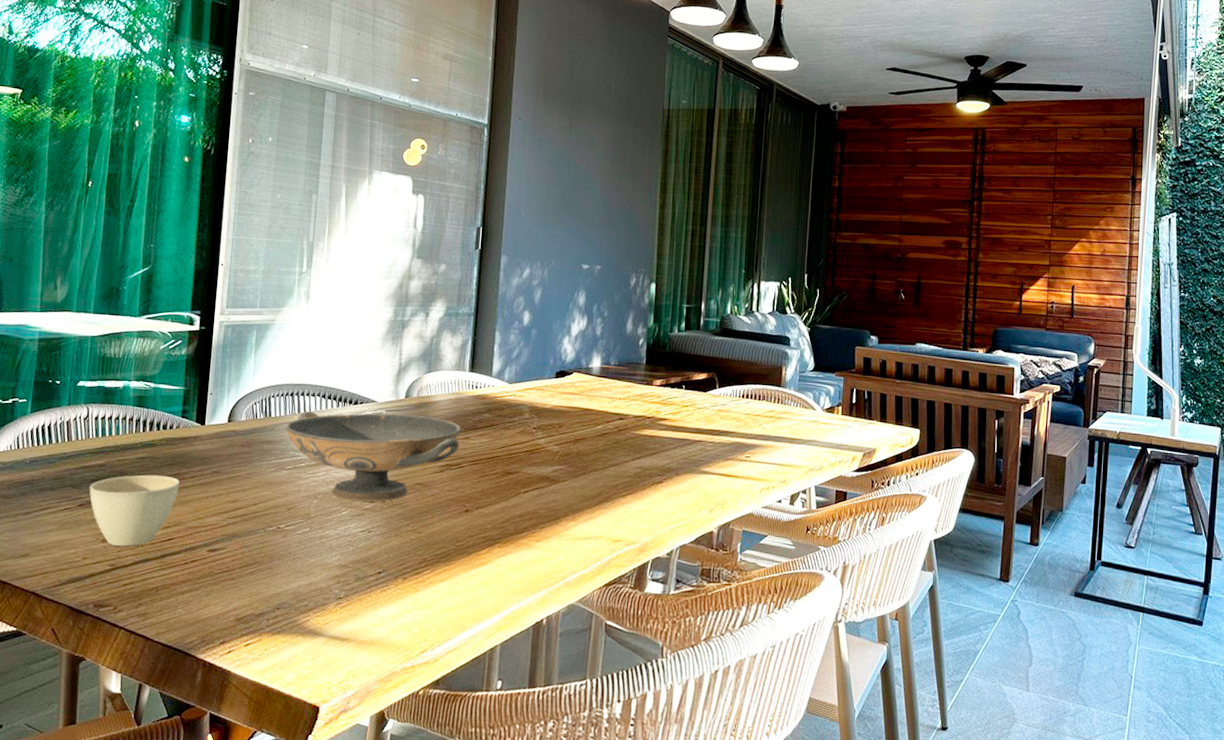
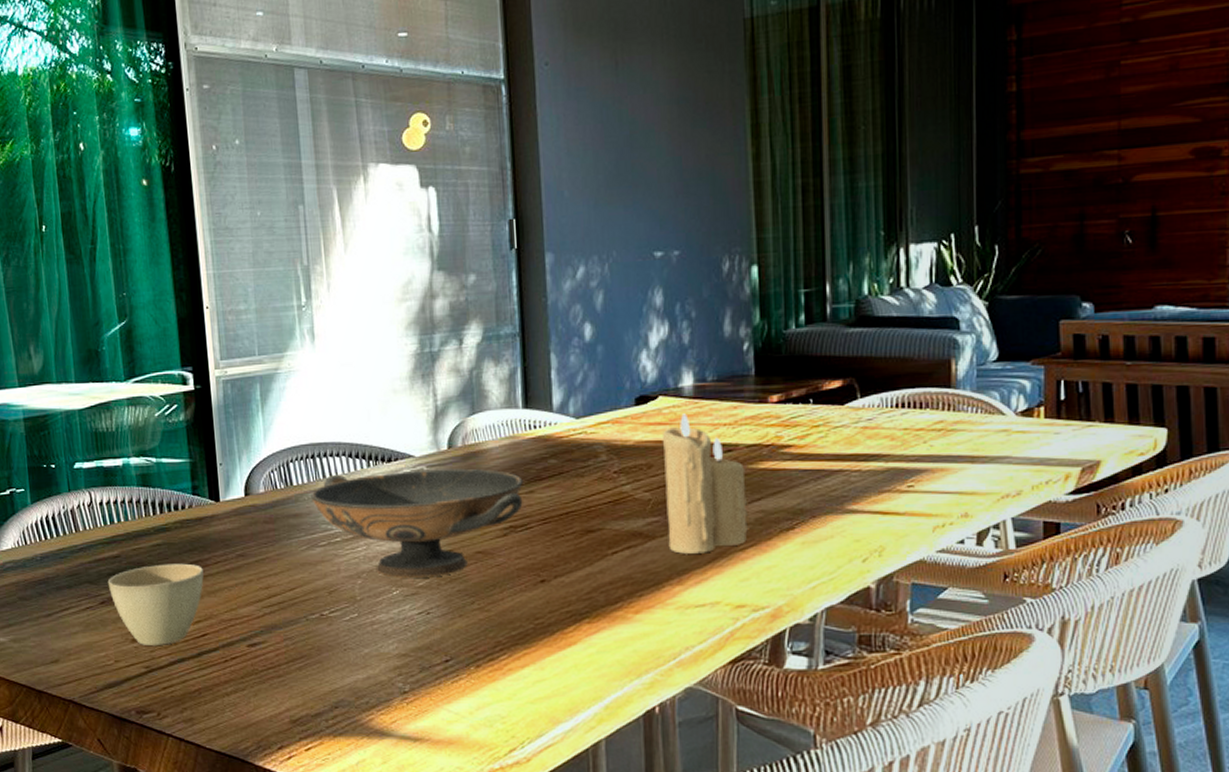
candle: none [568,387,632,497] -> present [662,413,748,554]

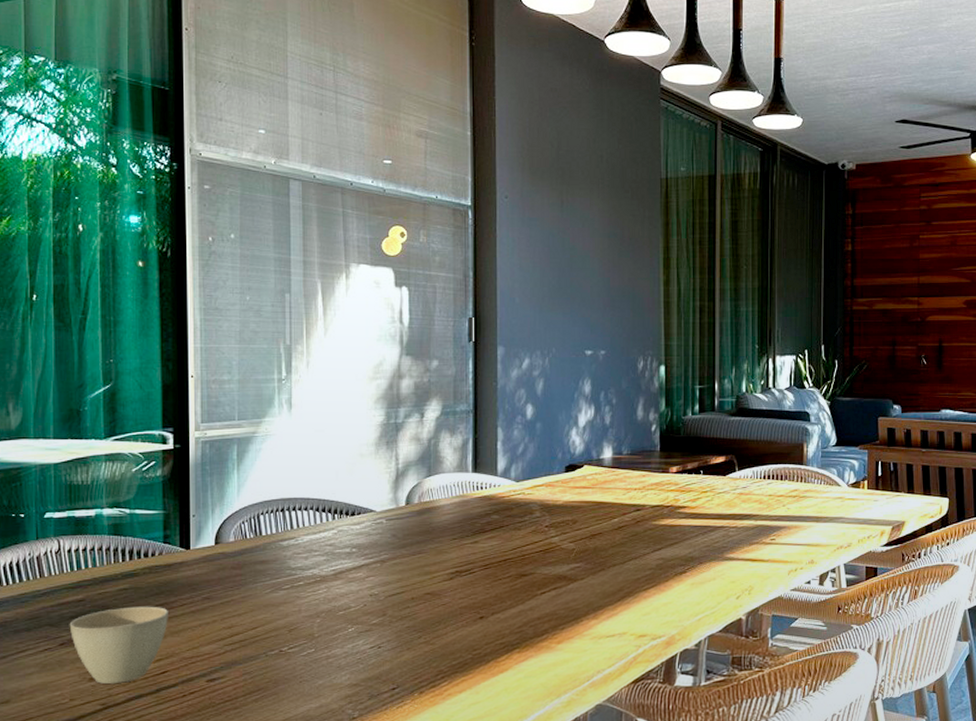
decorative bowl: present [311,468,523,578] -> none [278,522,469,617]
candle: present [662,413,748,554] -> none [585,480,650,594]

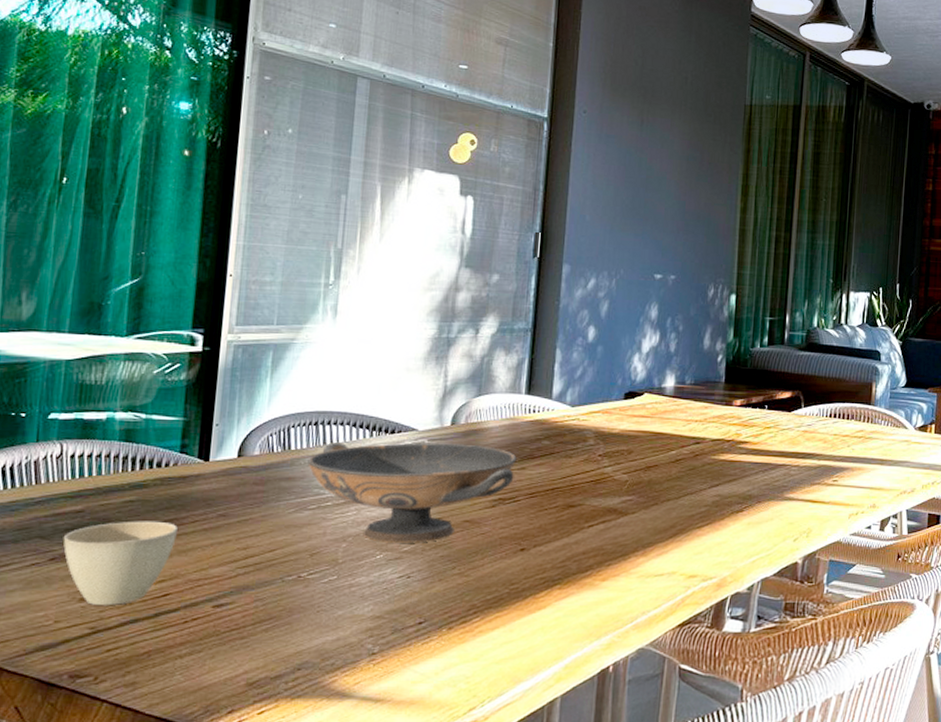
decorative bowl: none [278,522,469,617] -> present [307,442,517,543]

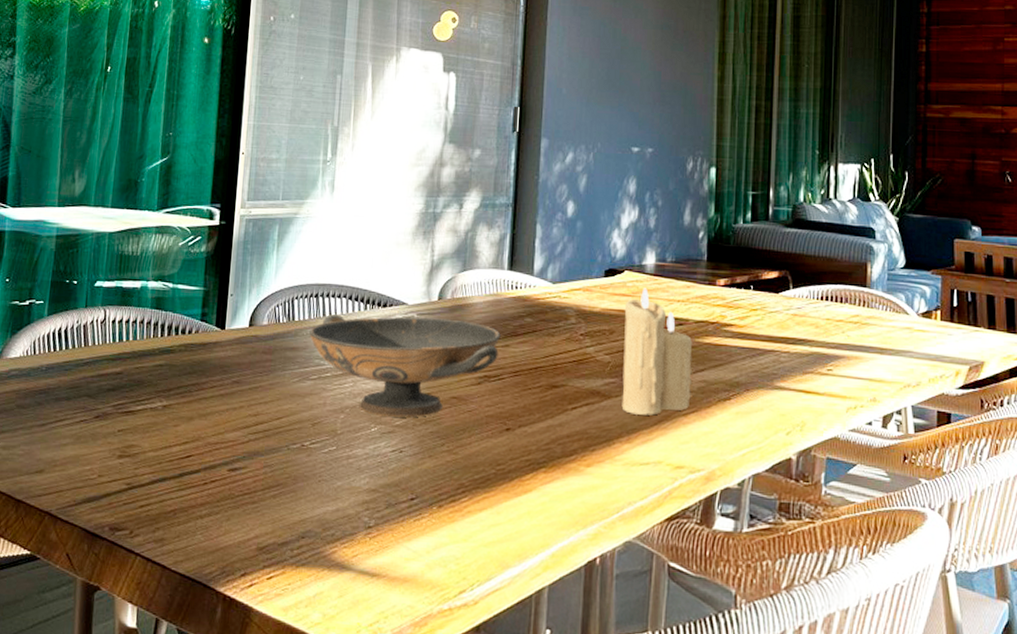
cup: present [63,521,178,605] -> none [105,384,199,463]
candle: none [638,409,709,529] -> present [621,288,693,415]

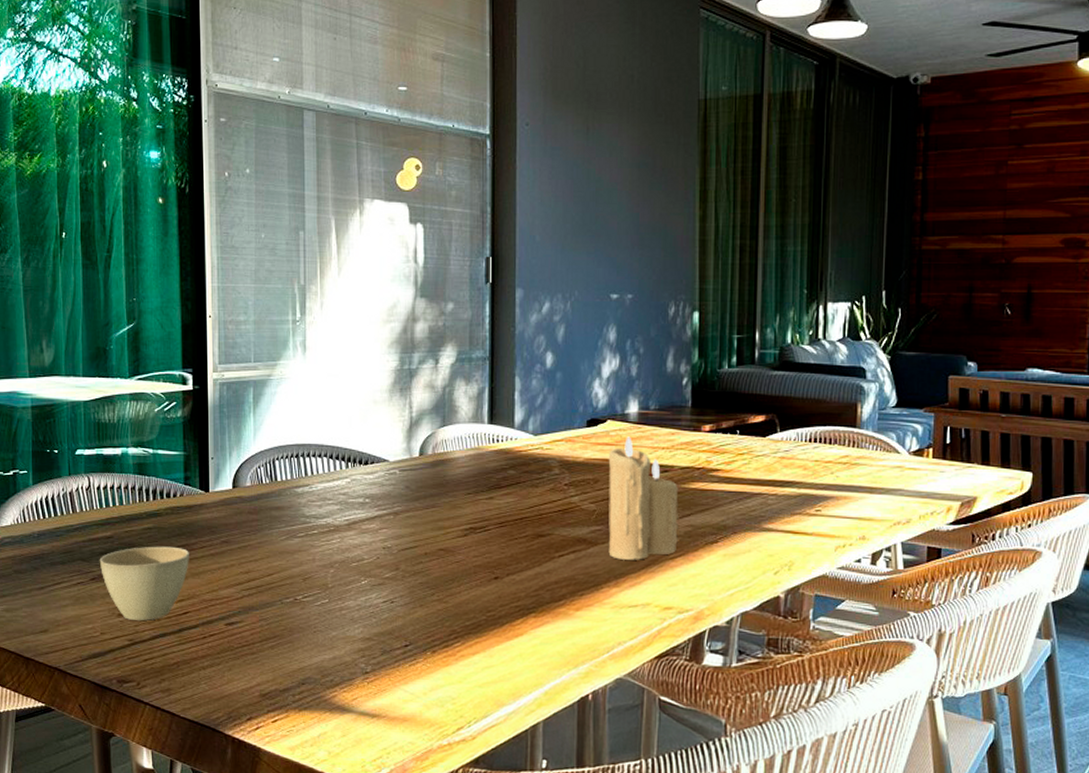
cup: none [105,384,199,463] -> present [99,546,189,621]
decorative bowl: present [309,314,501,418] -> none [293,473,484,570]

